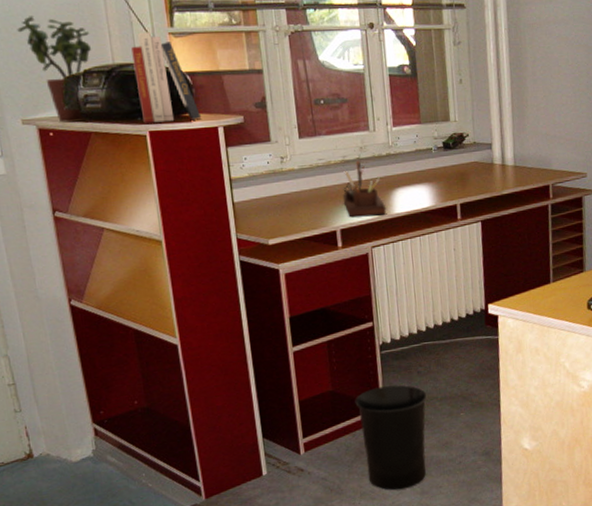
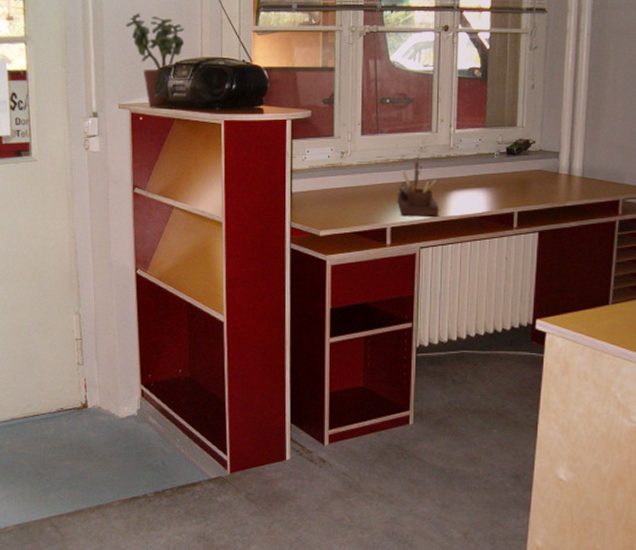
books: present [131,32,202,123] -> none [218,29,273,113]
waste bin: present [355,384,428,490] -> none [384,390,460,498]

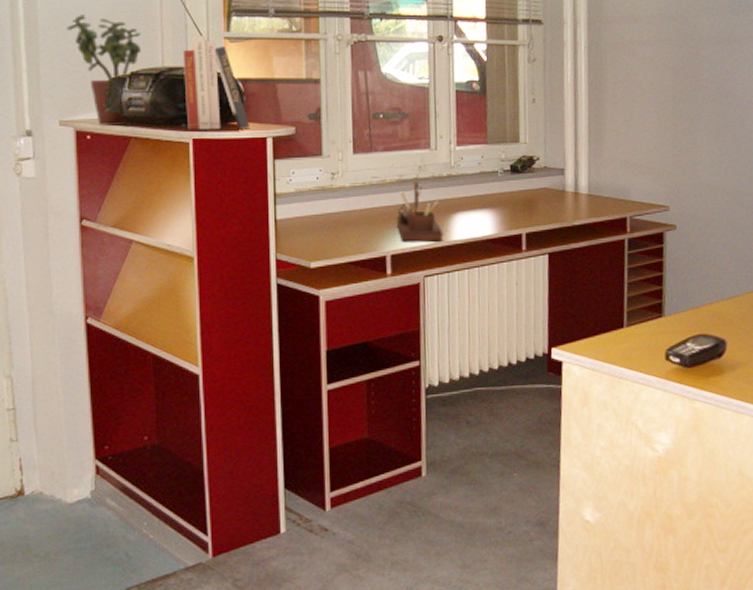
books: none [218,29,273,113] -> present [183,35,251,130]

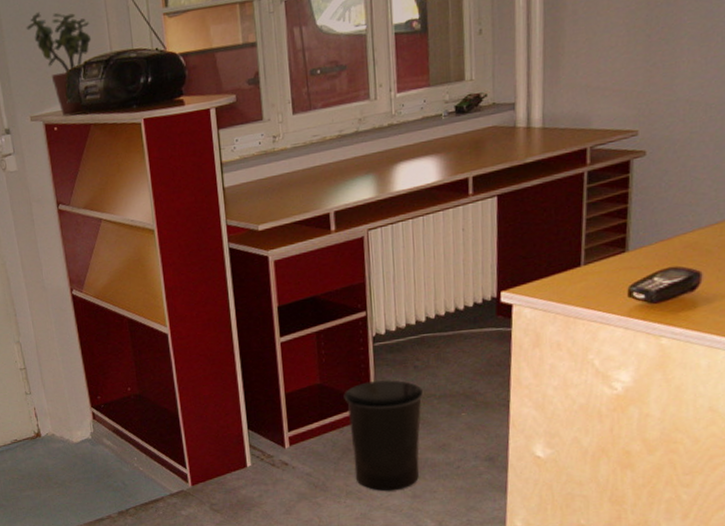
books: present [183,35,251,130] -> none [128,15,194,111]
waste bin: none [393,435,476,560] -> present [343,380,424,491]
desk organizer: present [396,181,444,242] -> none [337,135,386,197]

